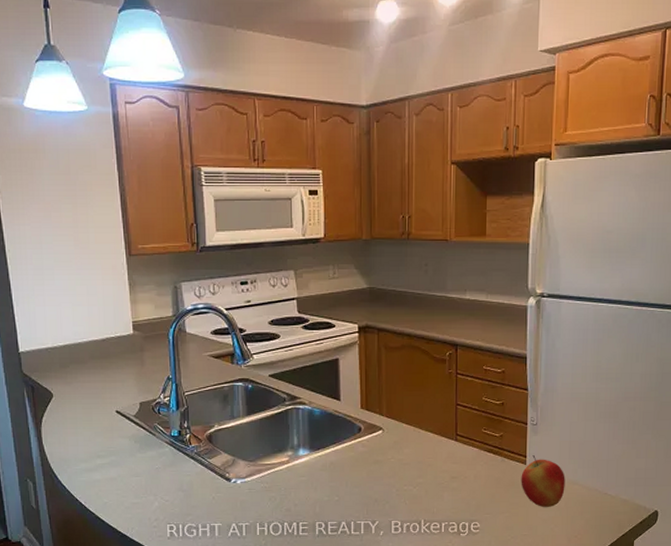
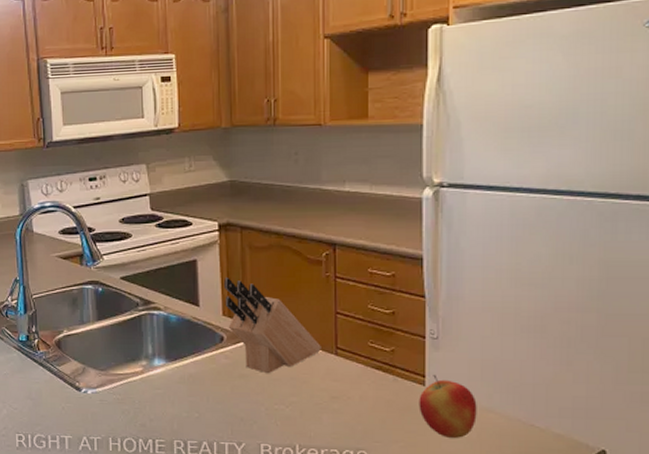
knife block: none [363,374,444,459] -> present [224,276,321,374]

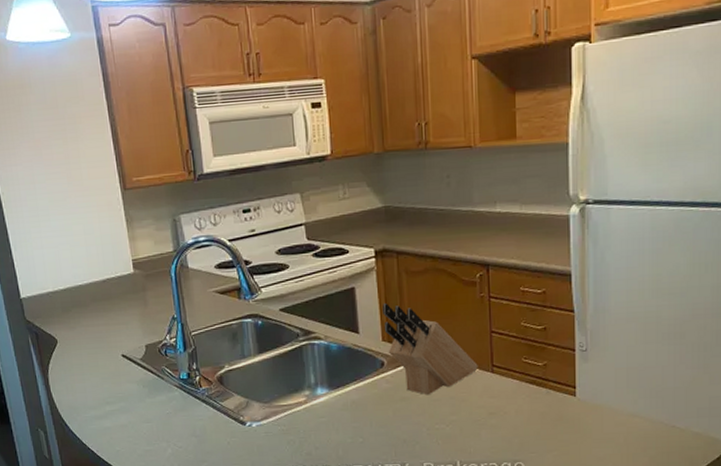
apple: present [419,375,477,438] -> none [570,385,624,444]

